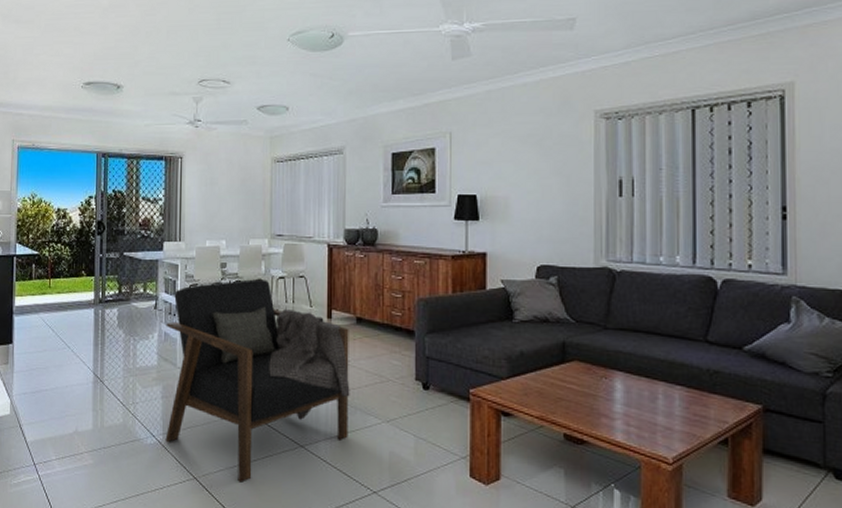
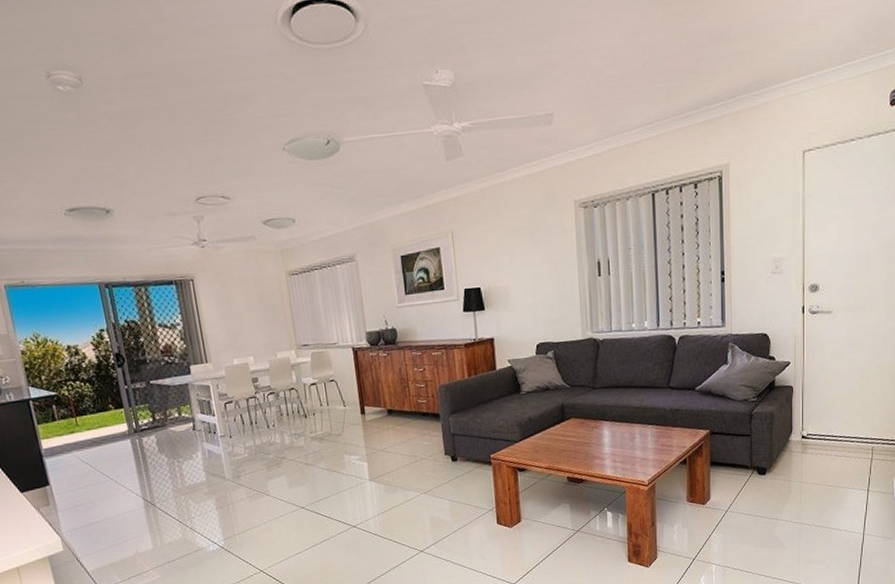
armchair: present [165,279,350,483] -> none [207,388,393,566]

